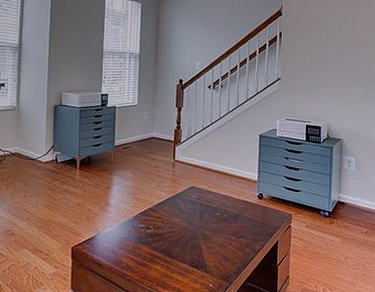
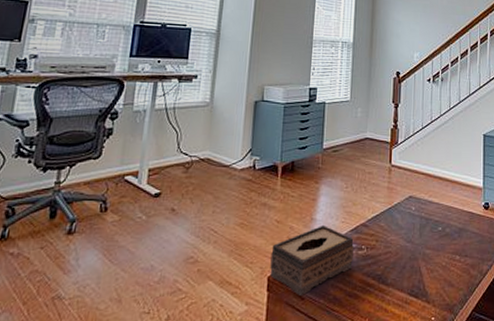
tissue box: none [73,209,143,263] -> present [270,226,354,295]

